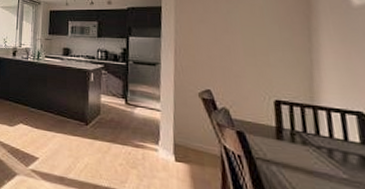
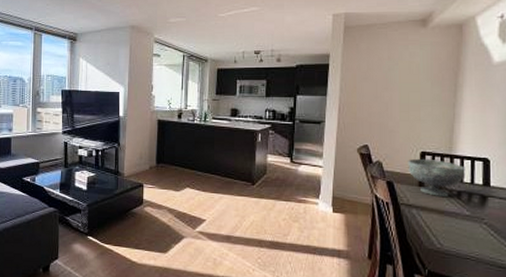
decorative bowl: none [260,107,336,155] -> present [408,158,466,198]

